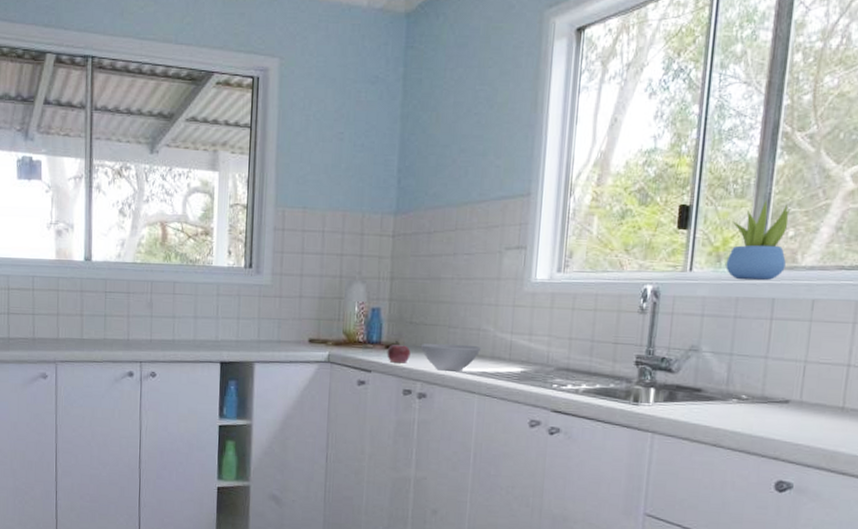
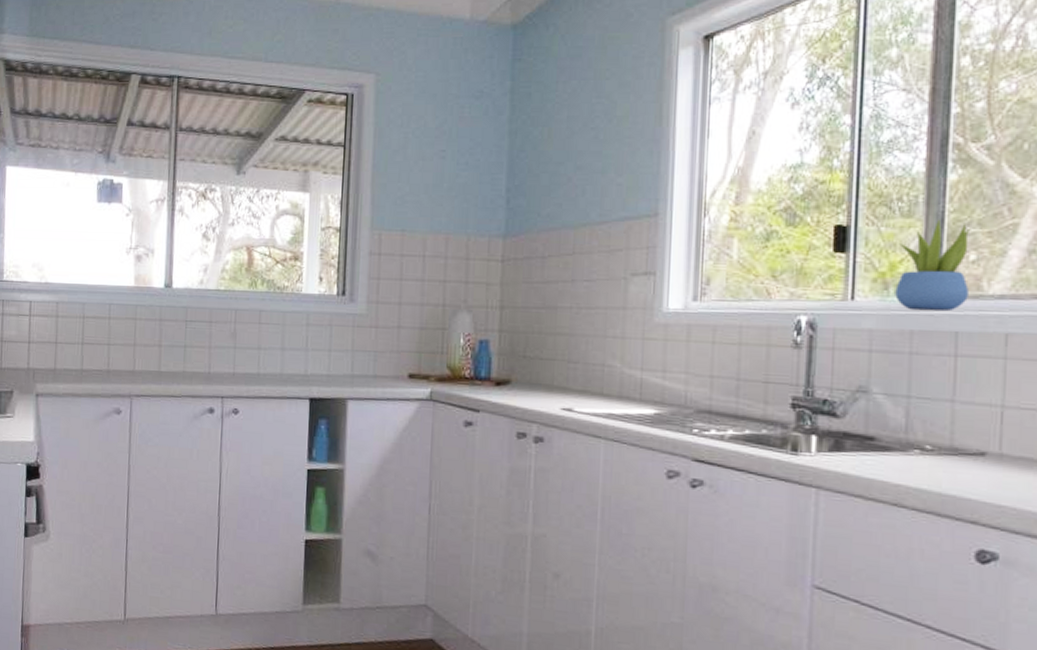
fruit: present [387,341,411,363] -> none [497,377,525,403]
bowl: present [420,343,482,372] -> none [535,380,607,413]

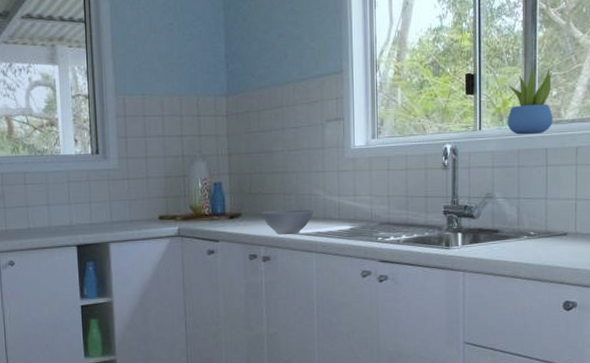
bowl: none [535,380,607,413] -> present [260,209,314,234]

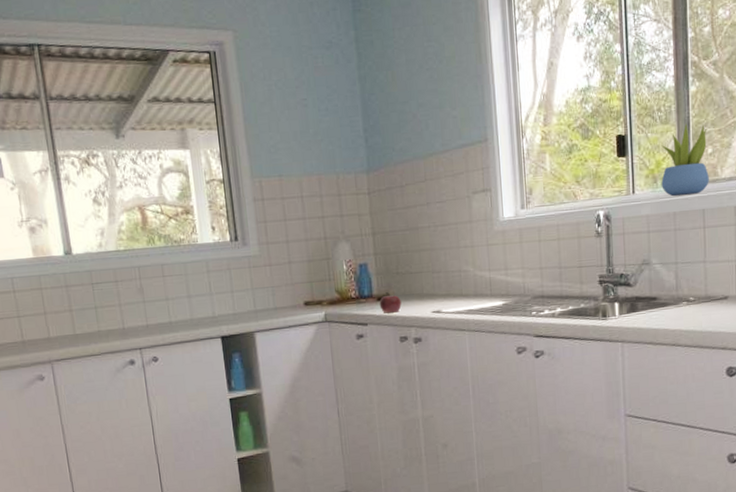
fruit: none [231,211,253,231] -> present [379,292,402,314]
bowl: present [260,209,314,234] -> none [409,286,465,314]

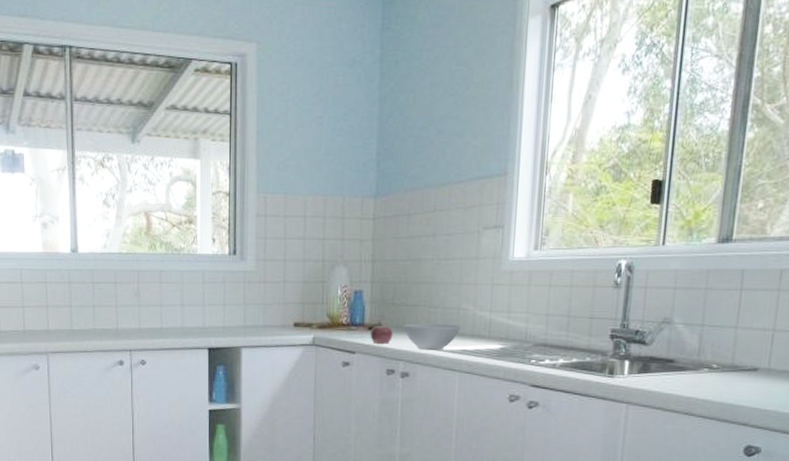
bowl: none [409,286,465,314] -> present [402,323,462,350]
succulent plant: present [661,123,709,197] -> none [697,172,761,253]

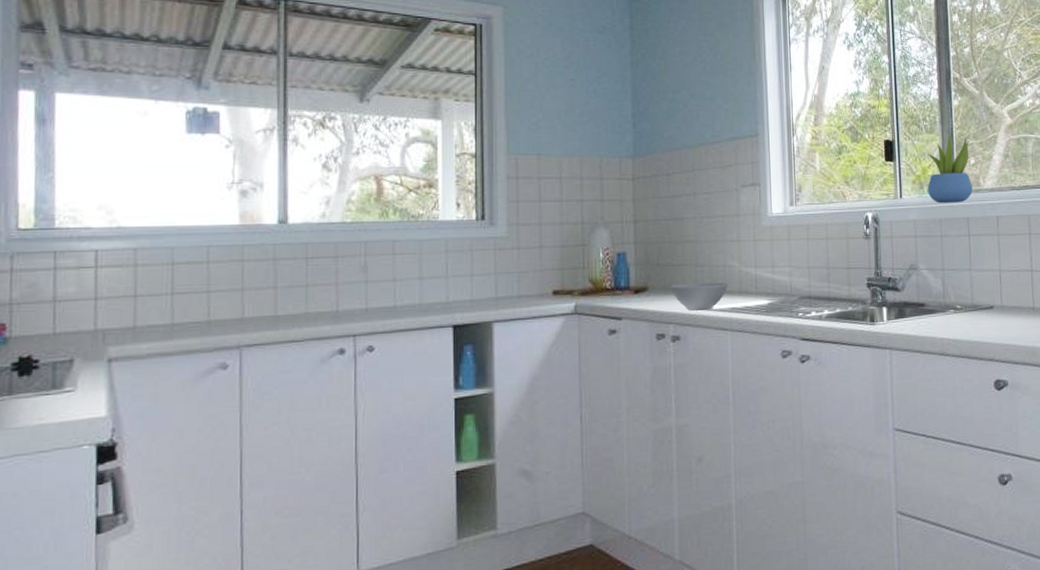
fruit: present [370,322,393,344] -> none [636,285,660,308]
succulent plant: none [697,172,761,253] -> present [927,134,973,203]

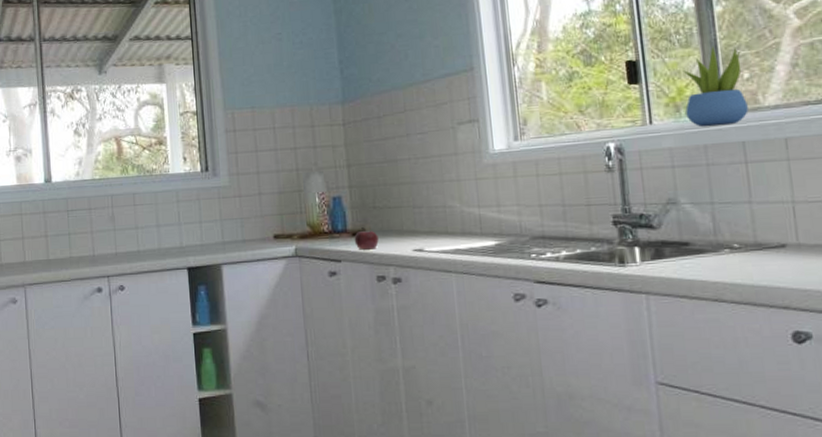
fruit: none [636,285,660,308] -> present [354,227,379,250]
bowl: present [669,282,729,311] -> none [387,223,451,253]

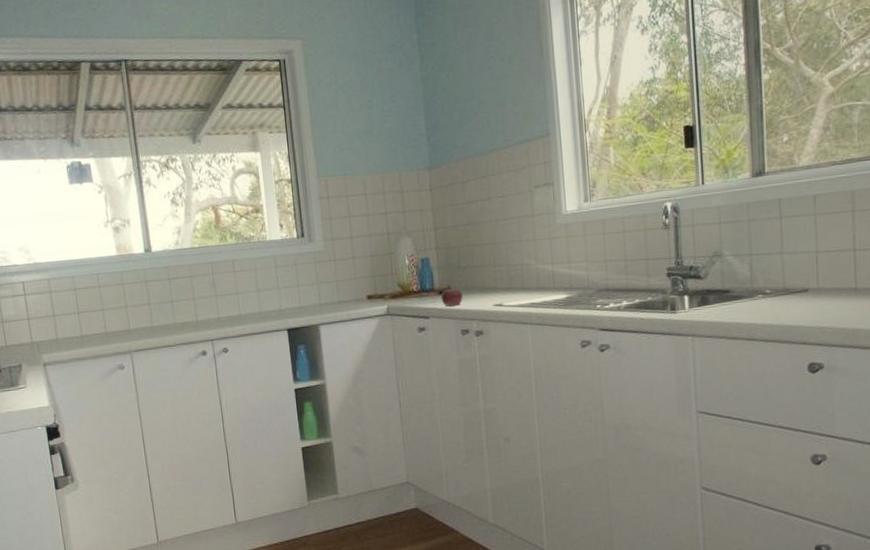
succulent plant: present [682,46,748,128] -> none [732,111,785,187]

